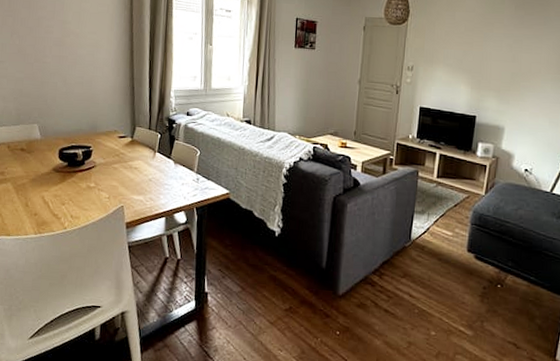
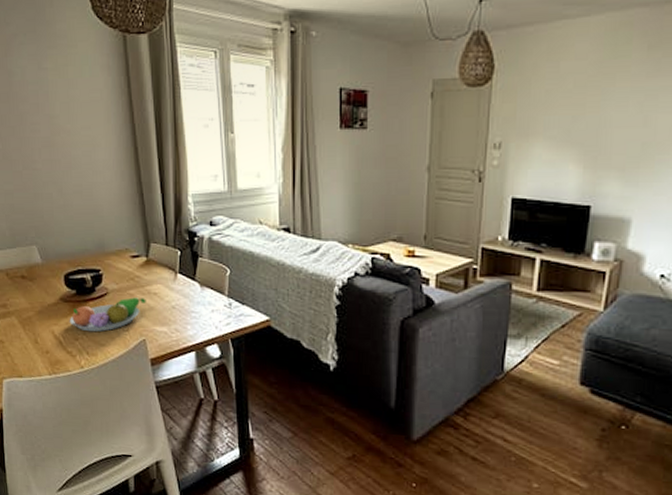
fruit bowl: none [58,170,128,198] -> present [69,297,146,332]

